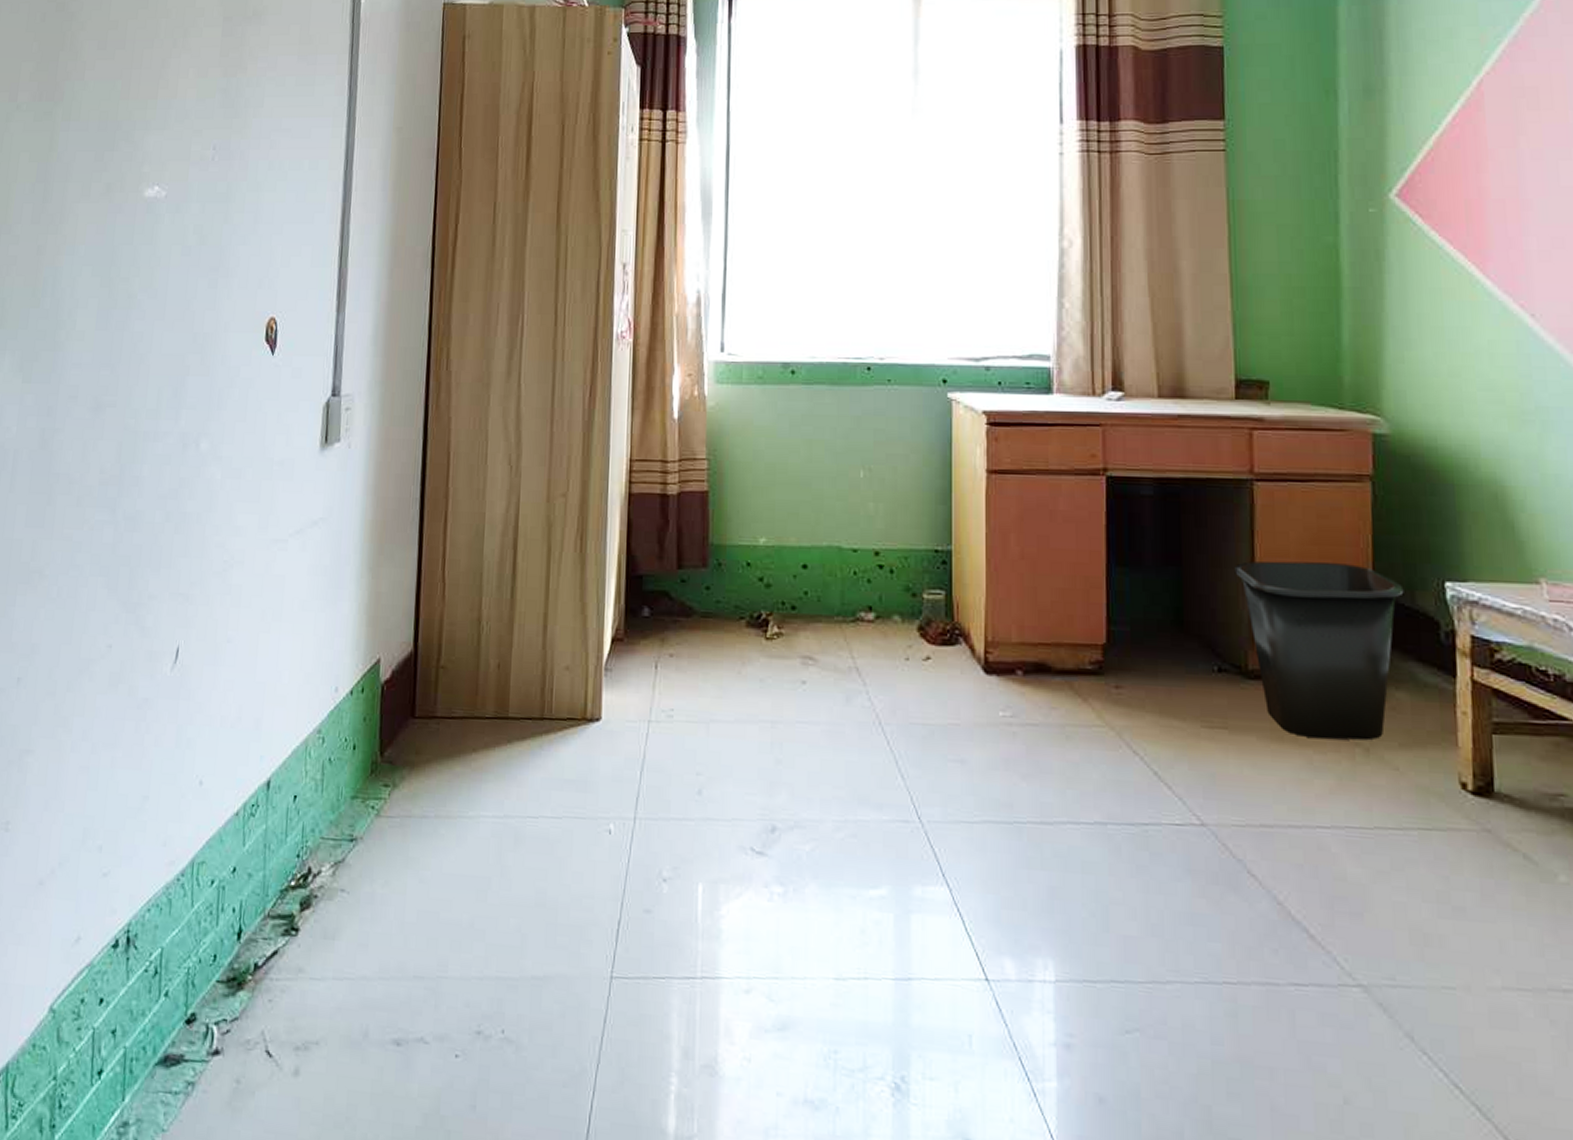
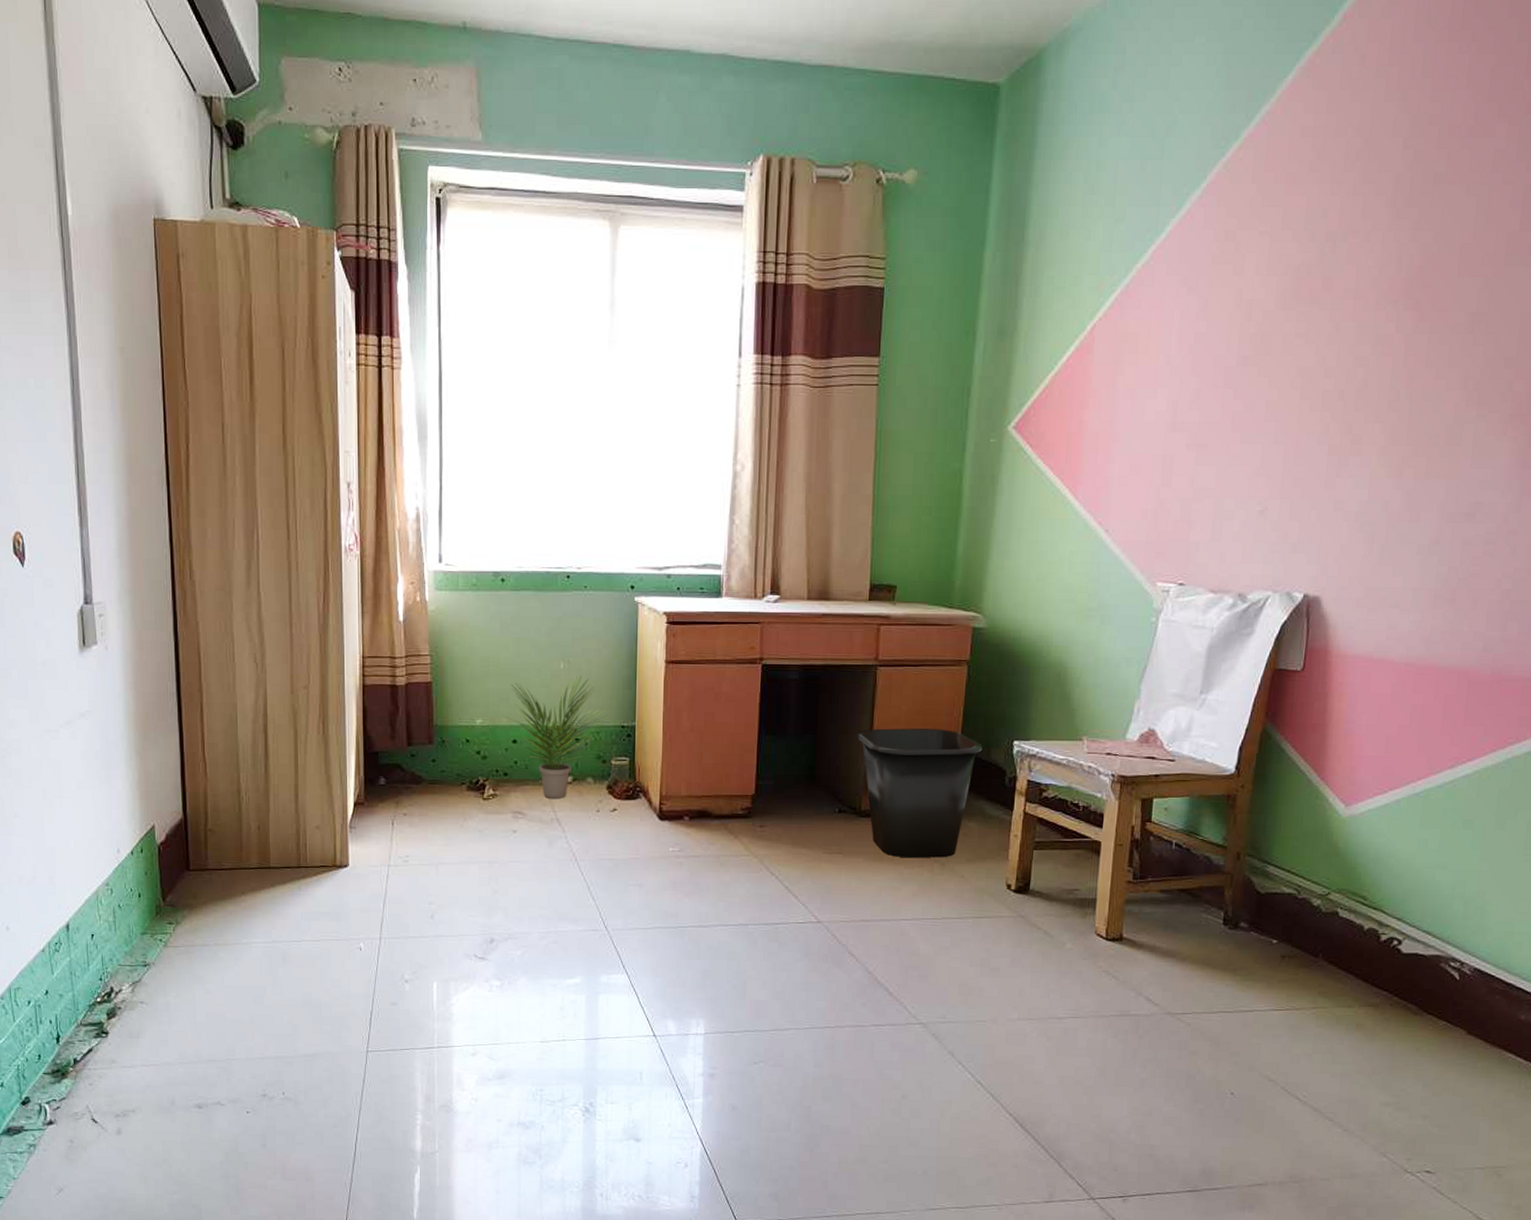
potted plant: none [788,486,921,641] -> present [501,675,610,798]

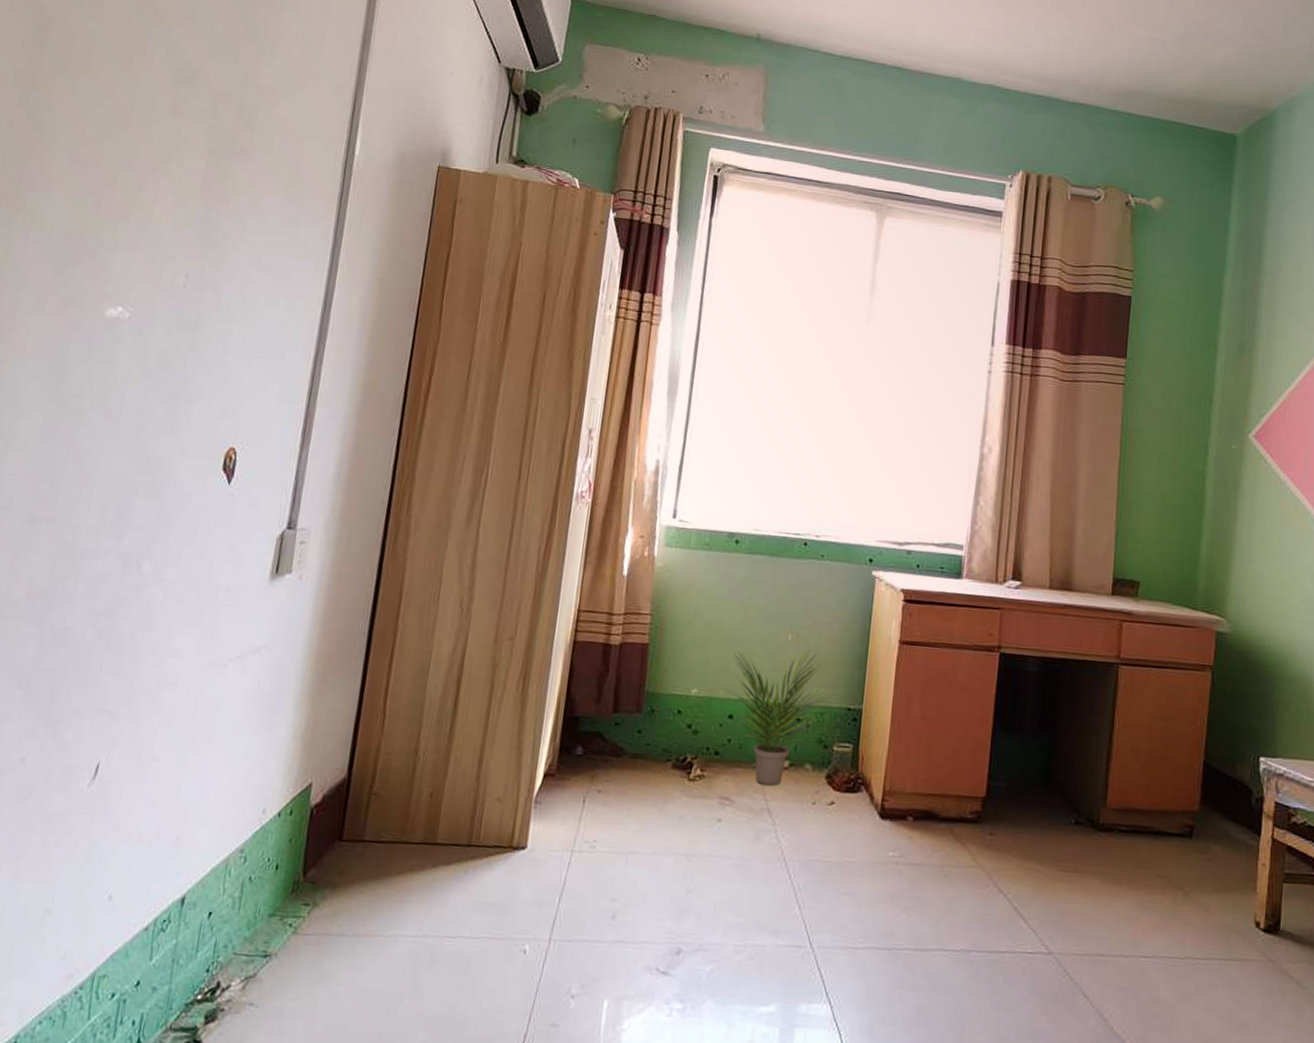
waste bin: present [857,727,983,859] -> none [1096,732,1228,886]

